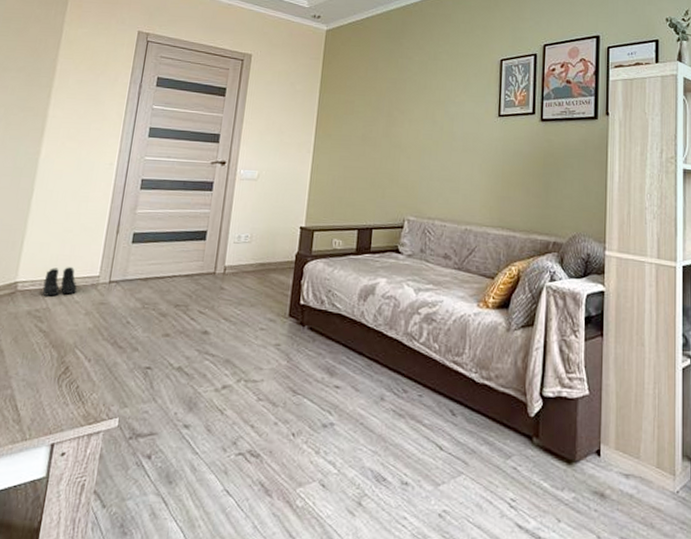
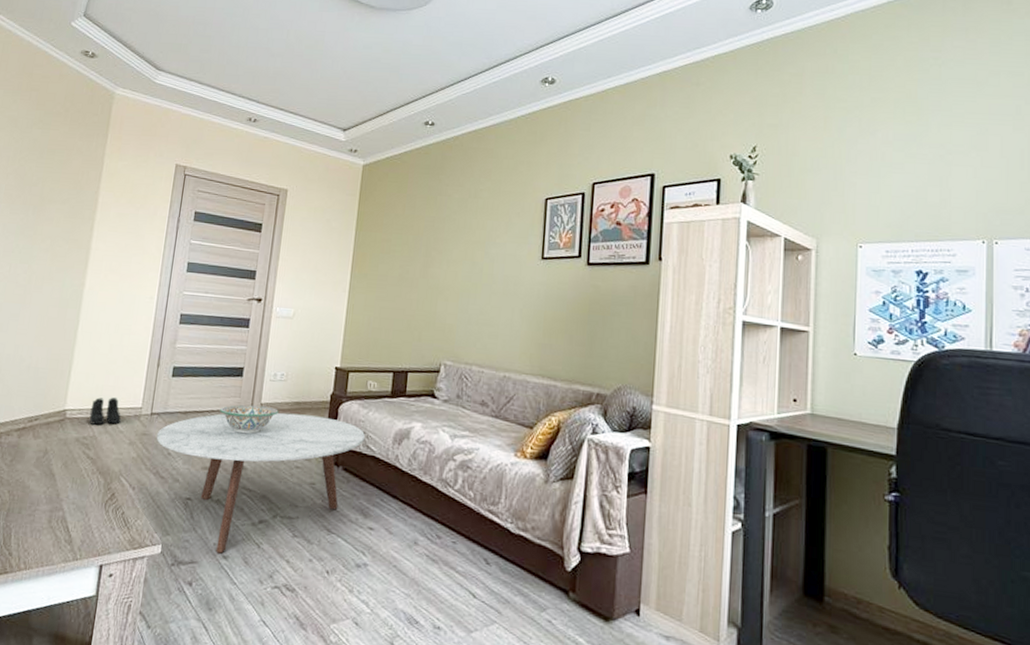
coffee table: none [114,274,330,423] -> present [156,412,365,554]
decorative bowl: none [182,268,243,298] -> present [220,405,279,435]

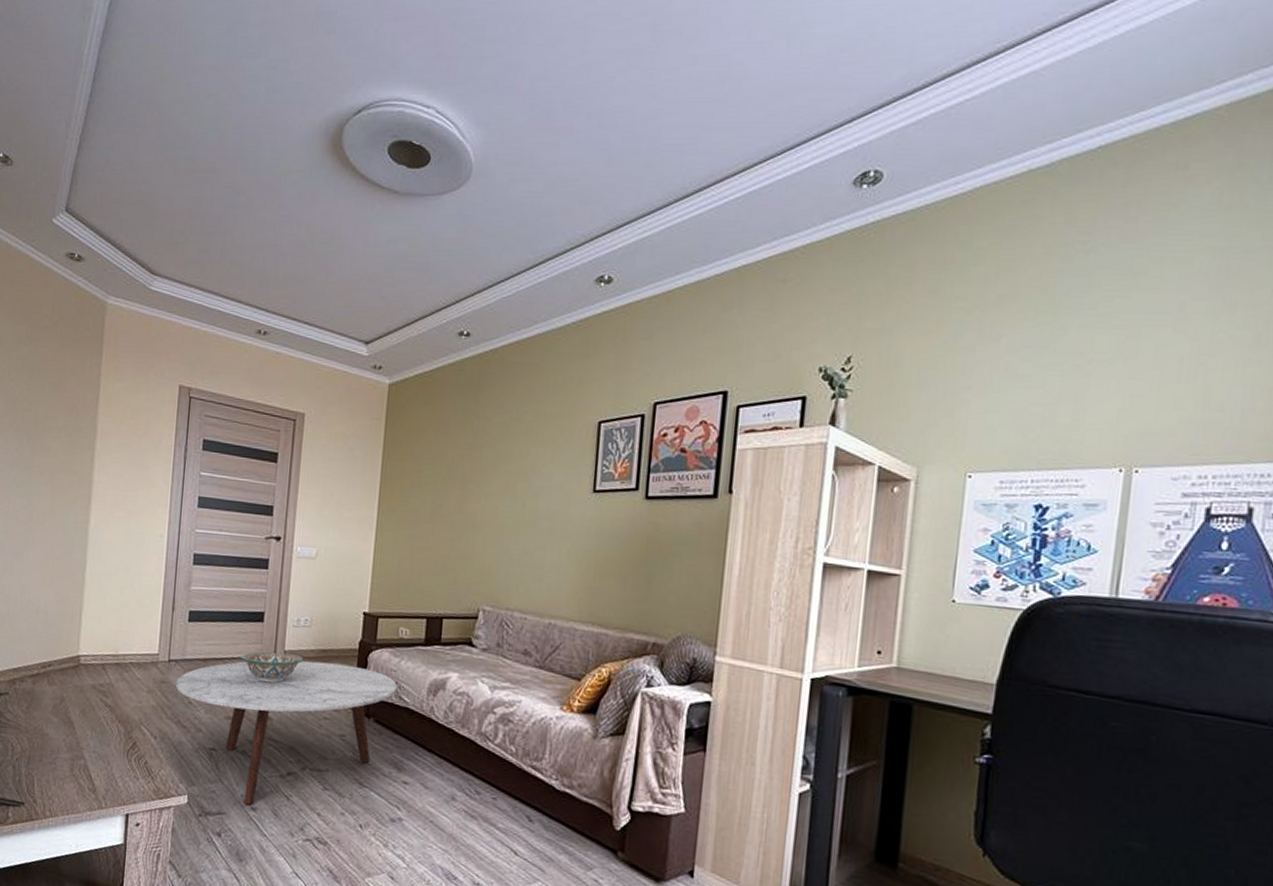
boots: present [89,397,121,425] -> none [104,643,137,672]

